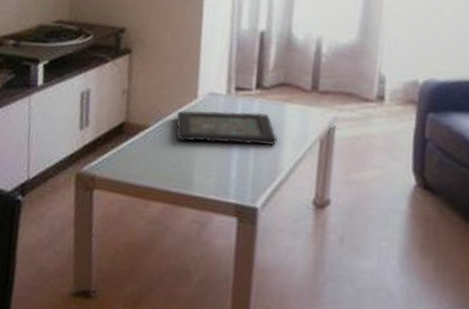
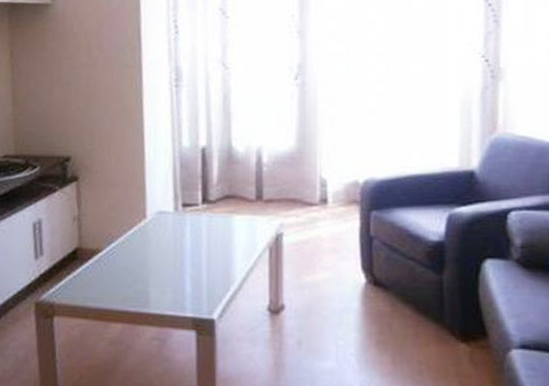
decorative tray: present [176,110,278,146] -> none [127,226,228,261]

